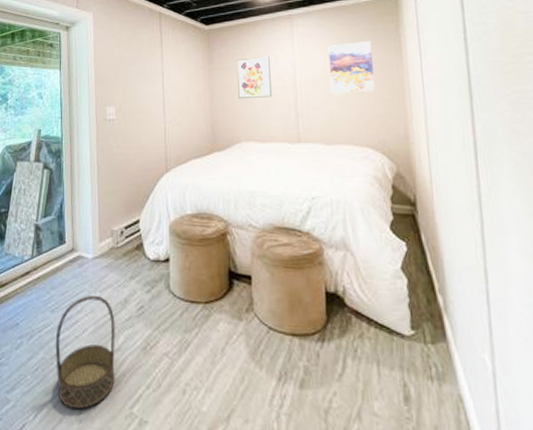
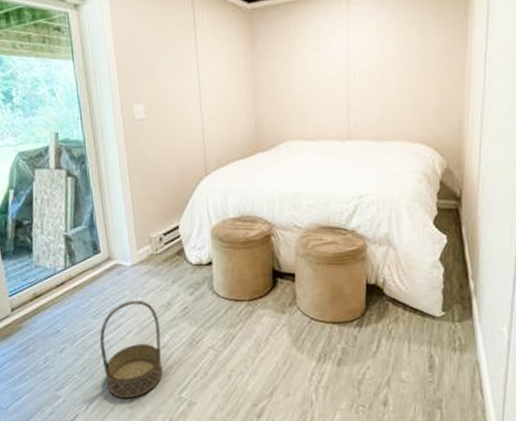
wall art: present [236,55,273,99] -> none [283,41,323,93]
wall art: present [328,41,375,95] -> none [387,23,435,86]

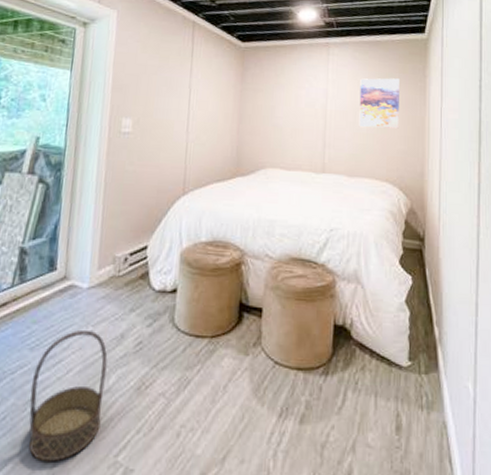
wall art: none [387,23,435,86] -> present [359,78,400,129]

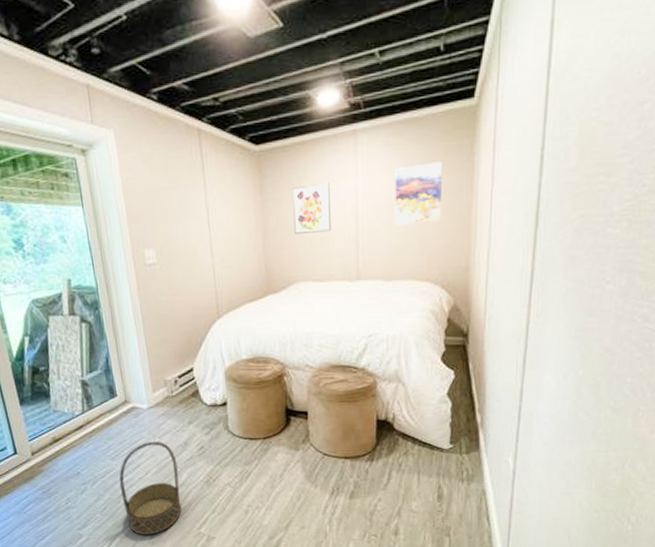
wall art: none [268,81,303,125] -> present [291,182,332,235]

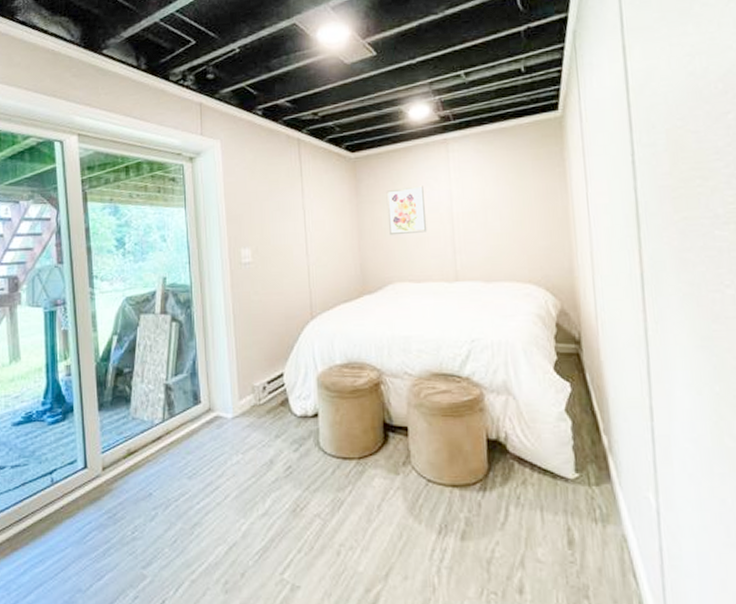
basket: present [119,441,182,536] -> none [194,457,263,580]
wall art: present [395,162,442,226] -> none [487,167,538,227]

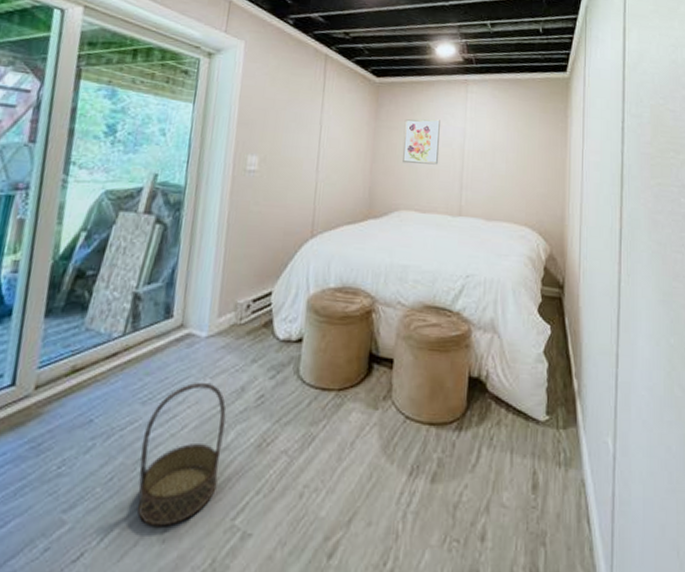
basket: none [194,457,263,580] -> present [138,382,226,527]

